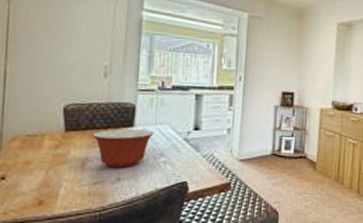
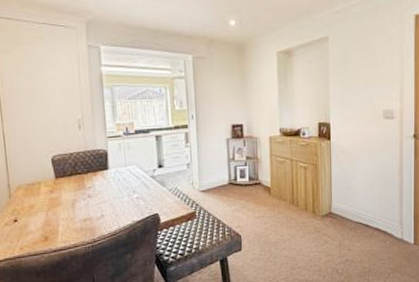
mixing bowl: present [92,129,154,168] -> none [77,171,126,206]

